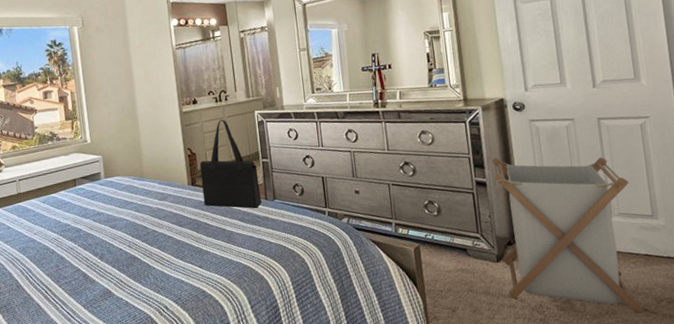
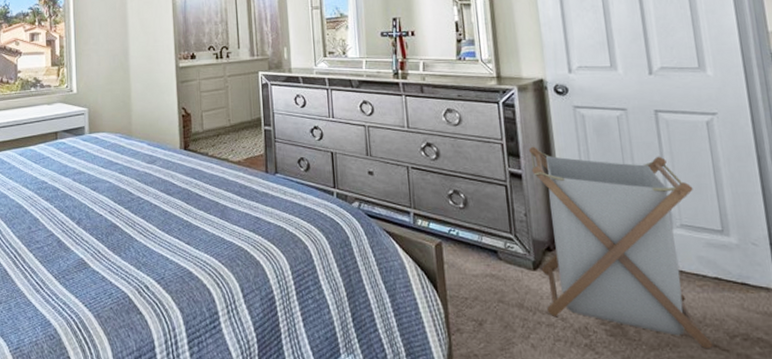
tote bag: present [199,119,262,208] -> none [194,78,261,181]

